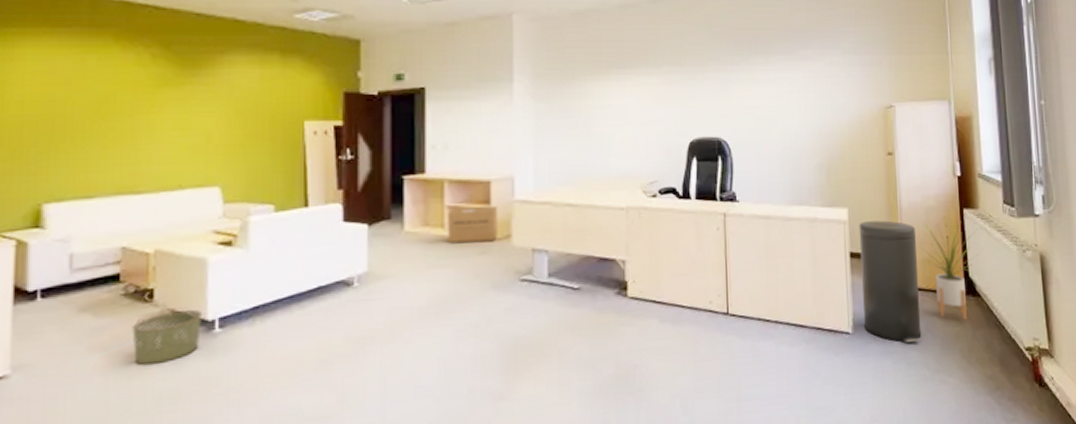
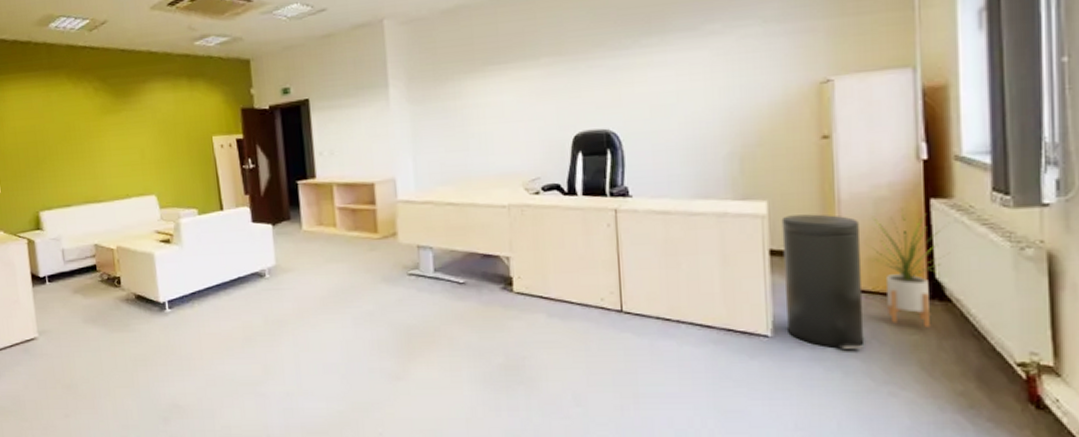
basket: present [132,310,202,366] -> none [109,294,157,335]
box: present [448,205,499,244] -> none [338,206,385,241]

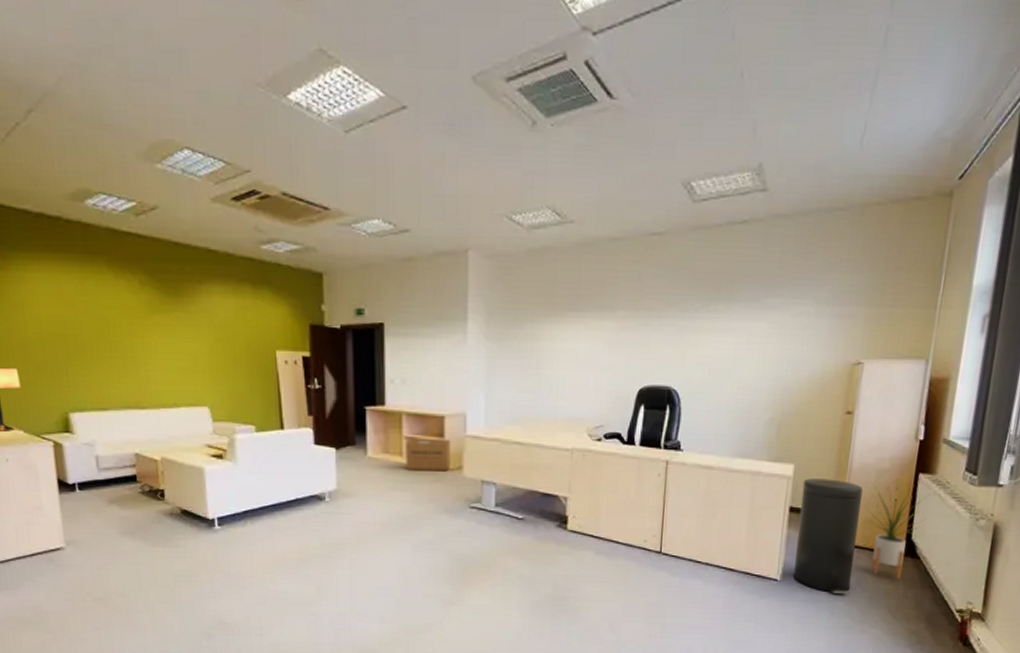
box: none [338,206,385,241] -> present [406,438,451,472]

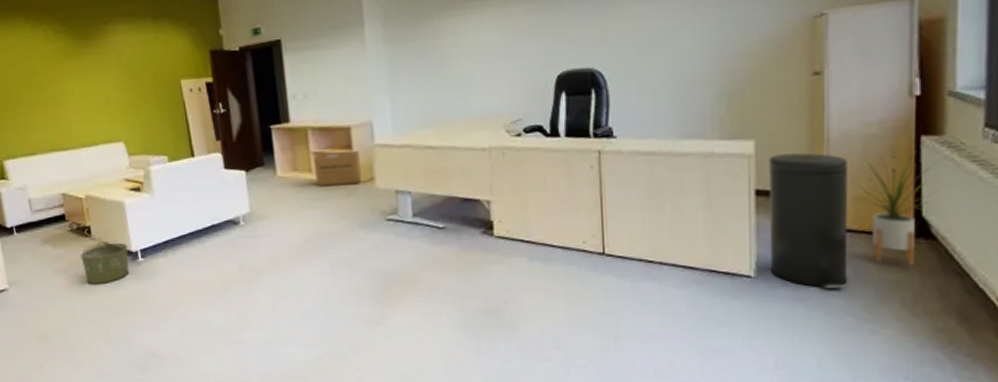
basket: none [150,509,204,550] -> present [80,243,130,285]

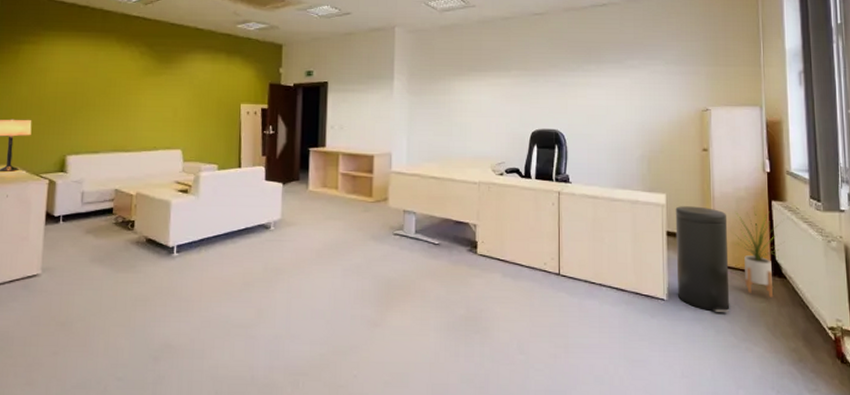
basket: present [80,243,130,285] -> none [119,238,165,276]
box: present [314,150,362,187] -> none [340,174,379,203]

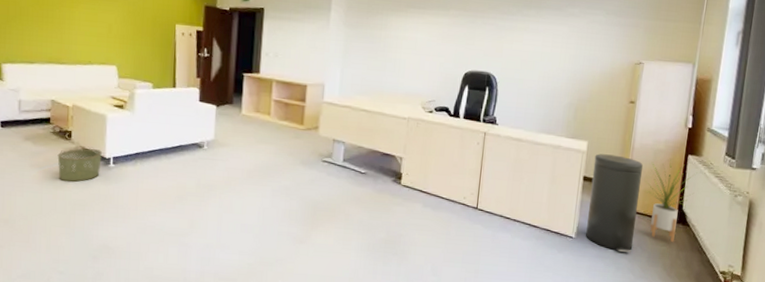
basket: none [119,238,165,276] -> present [57,148,102,182]

